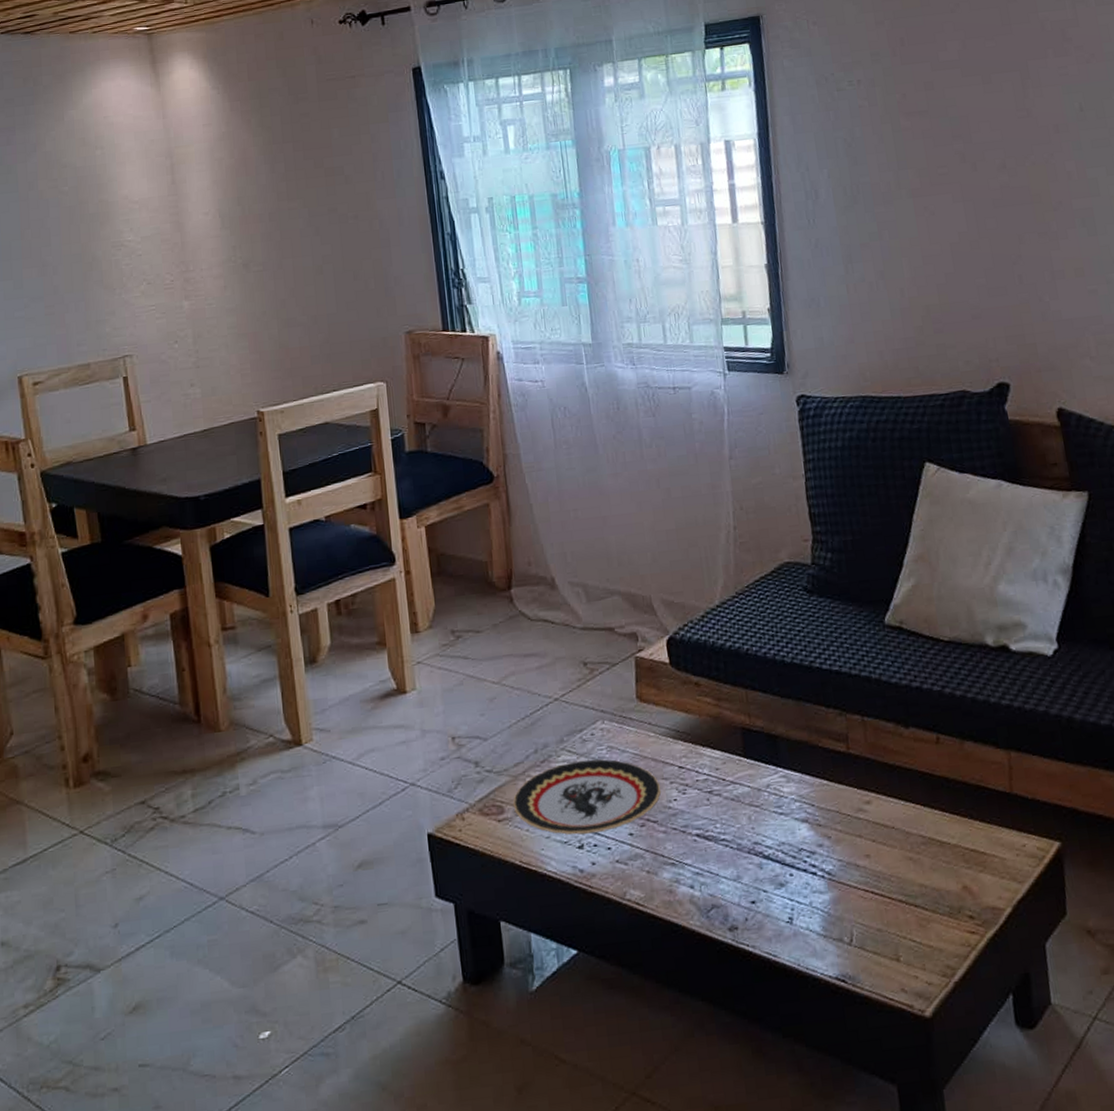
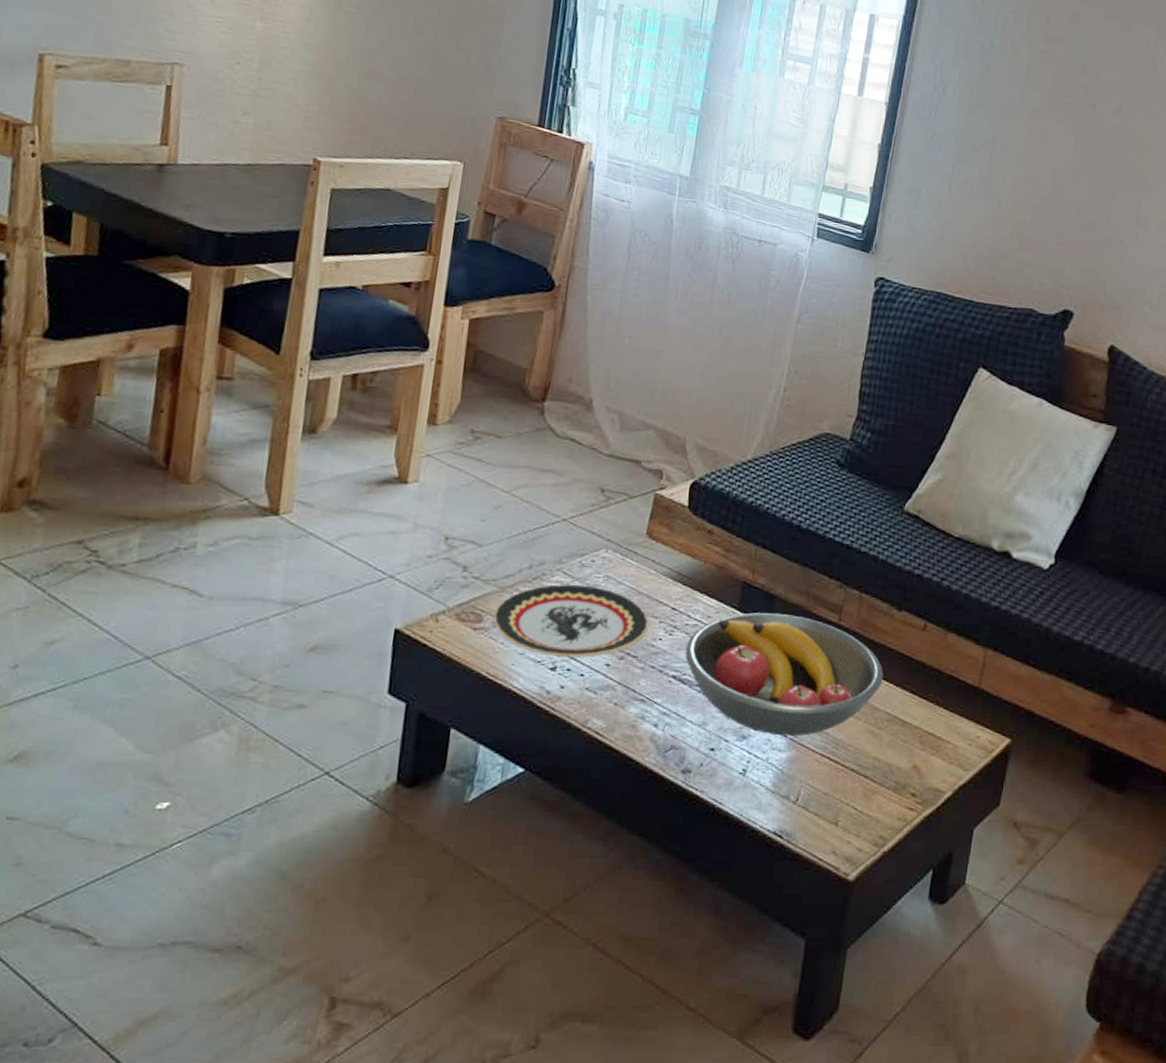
fruit bowl: none [701,752,909,878] -> present [685,612,884,737]

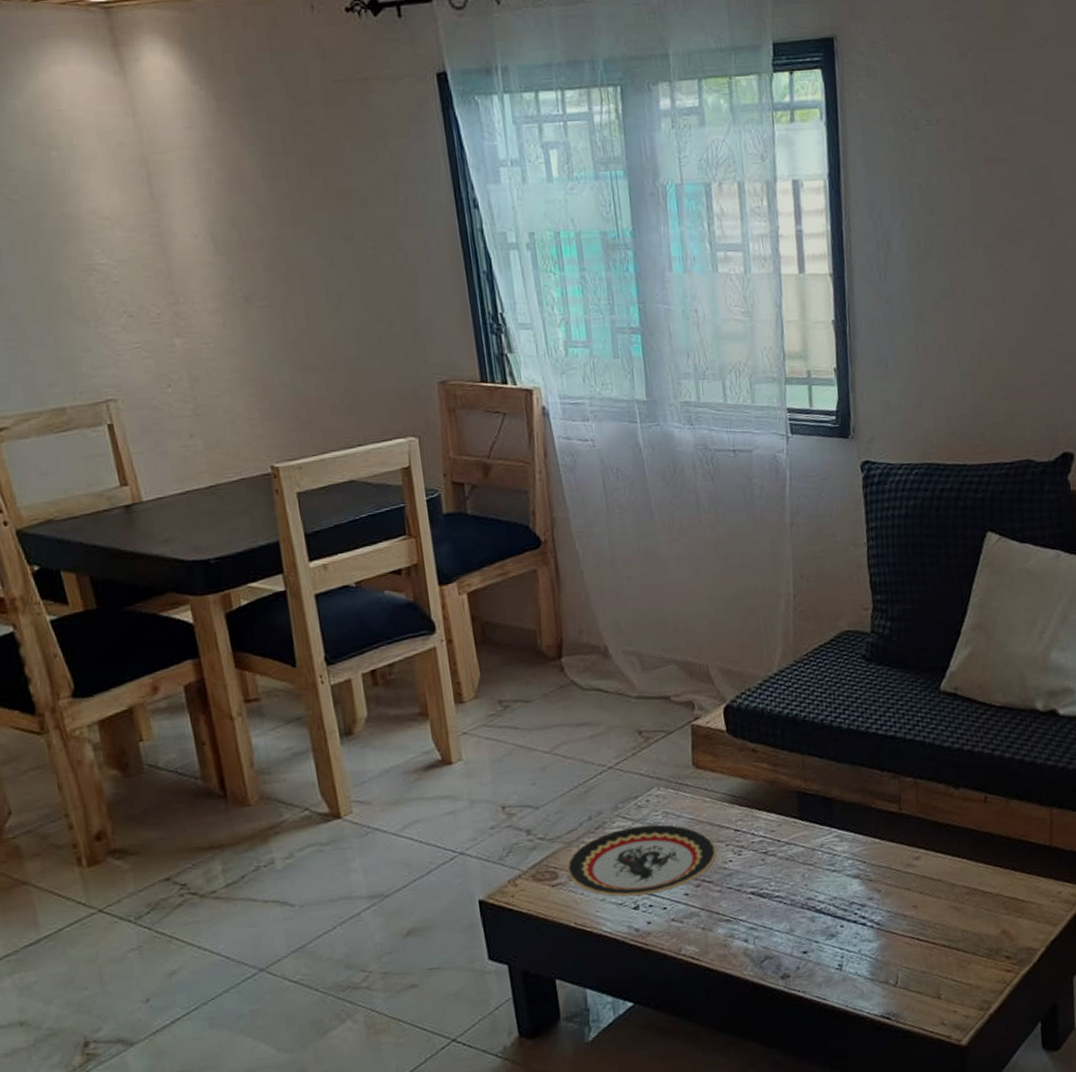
fruit bowl: present [685,612,884,737] -> none [756,813,955,929]

